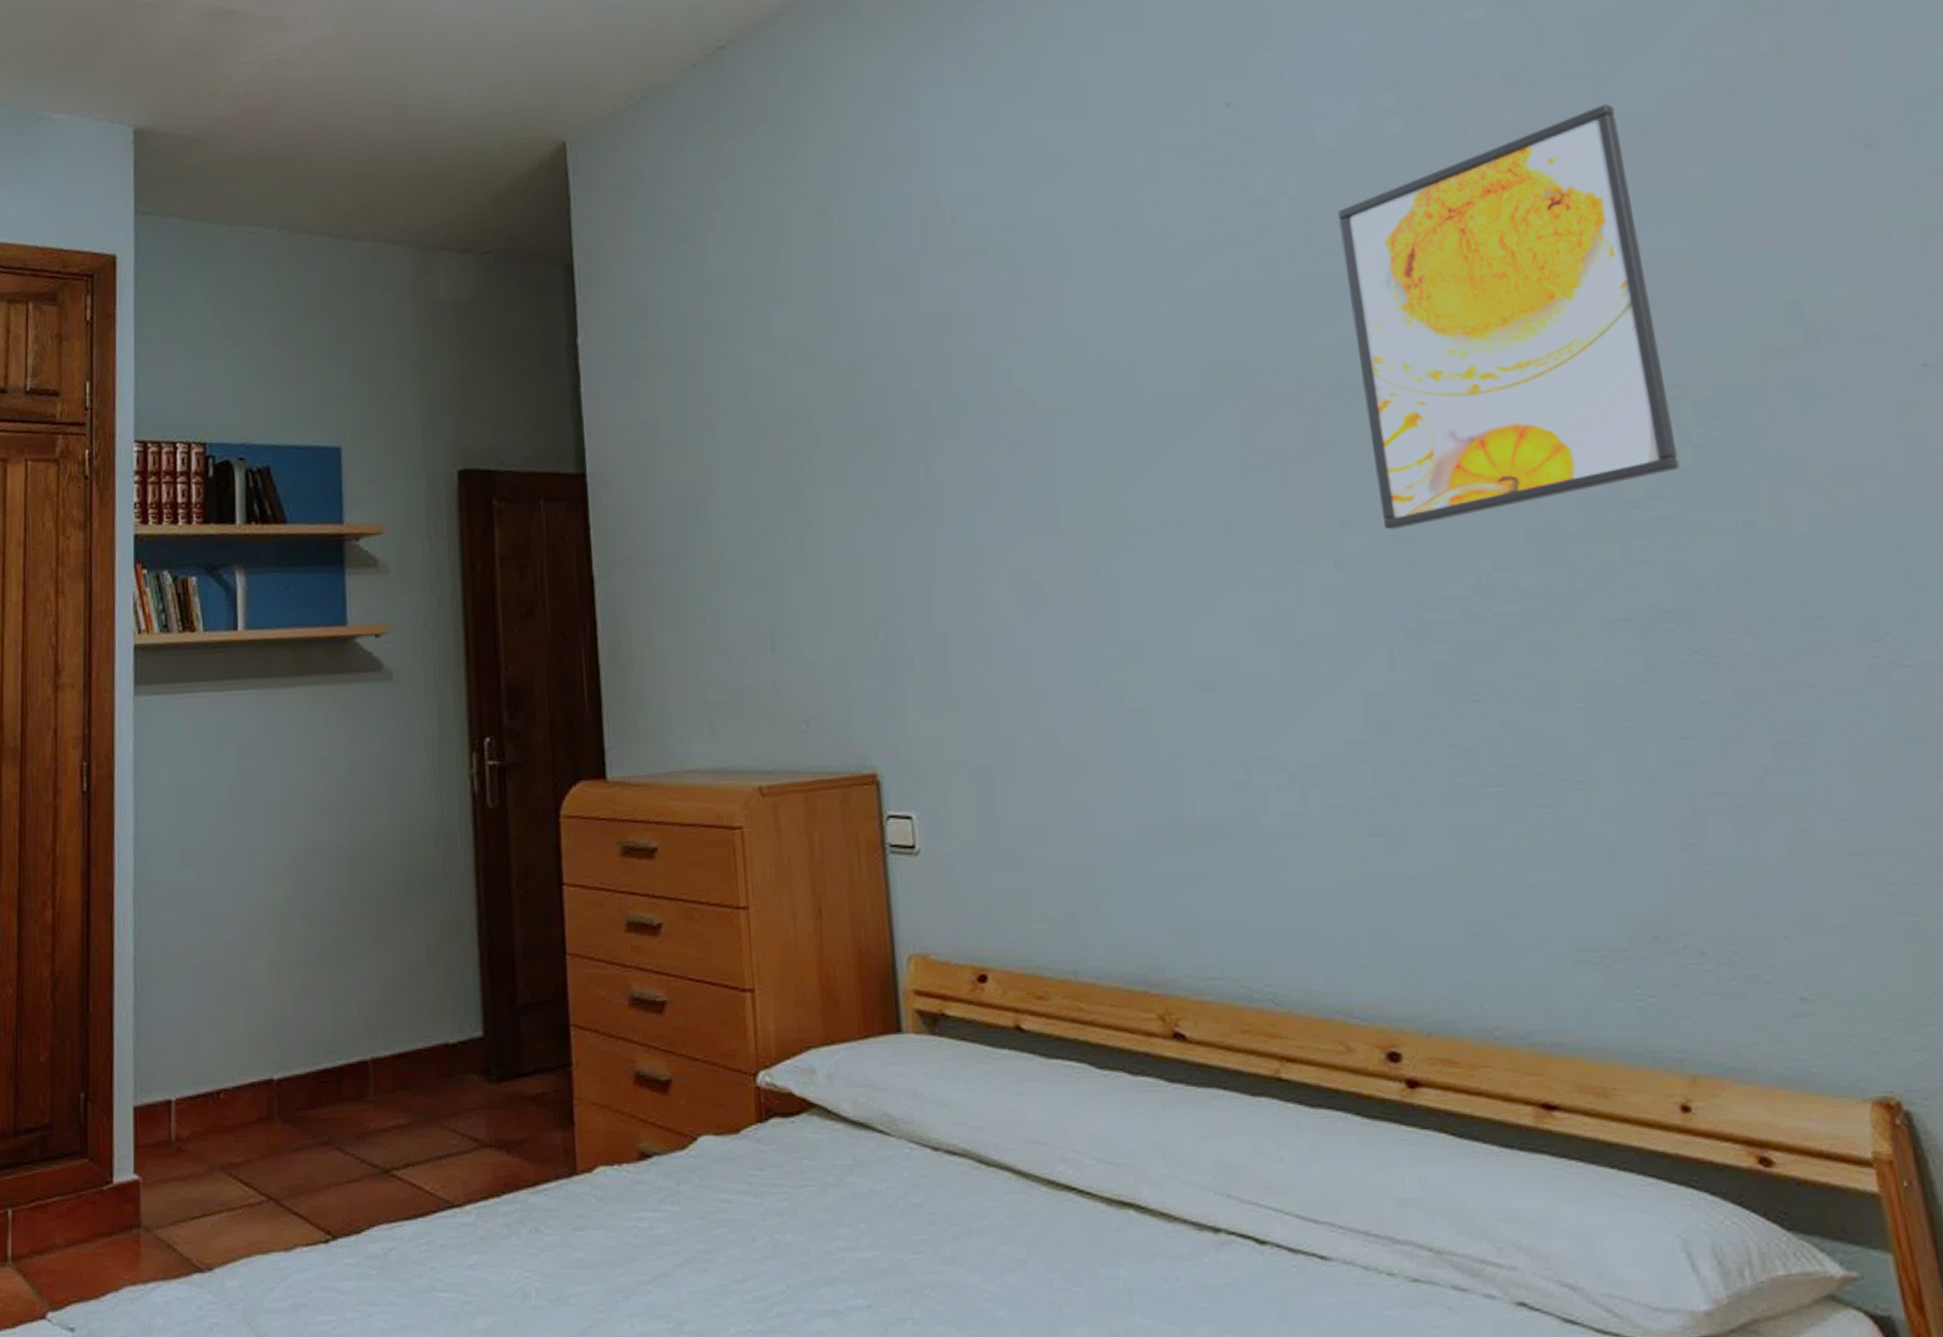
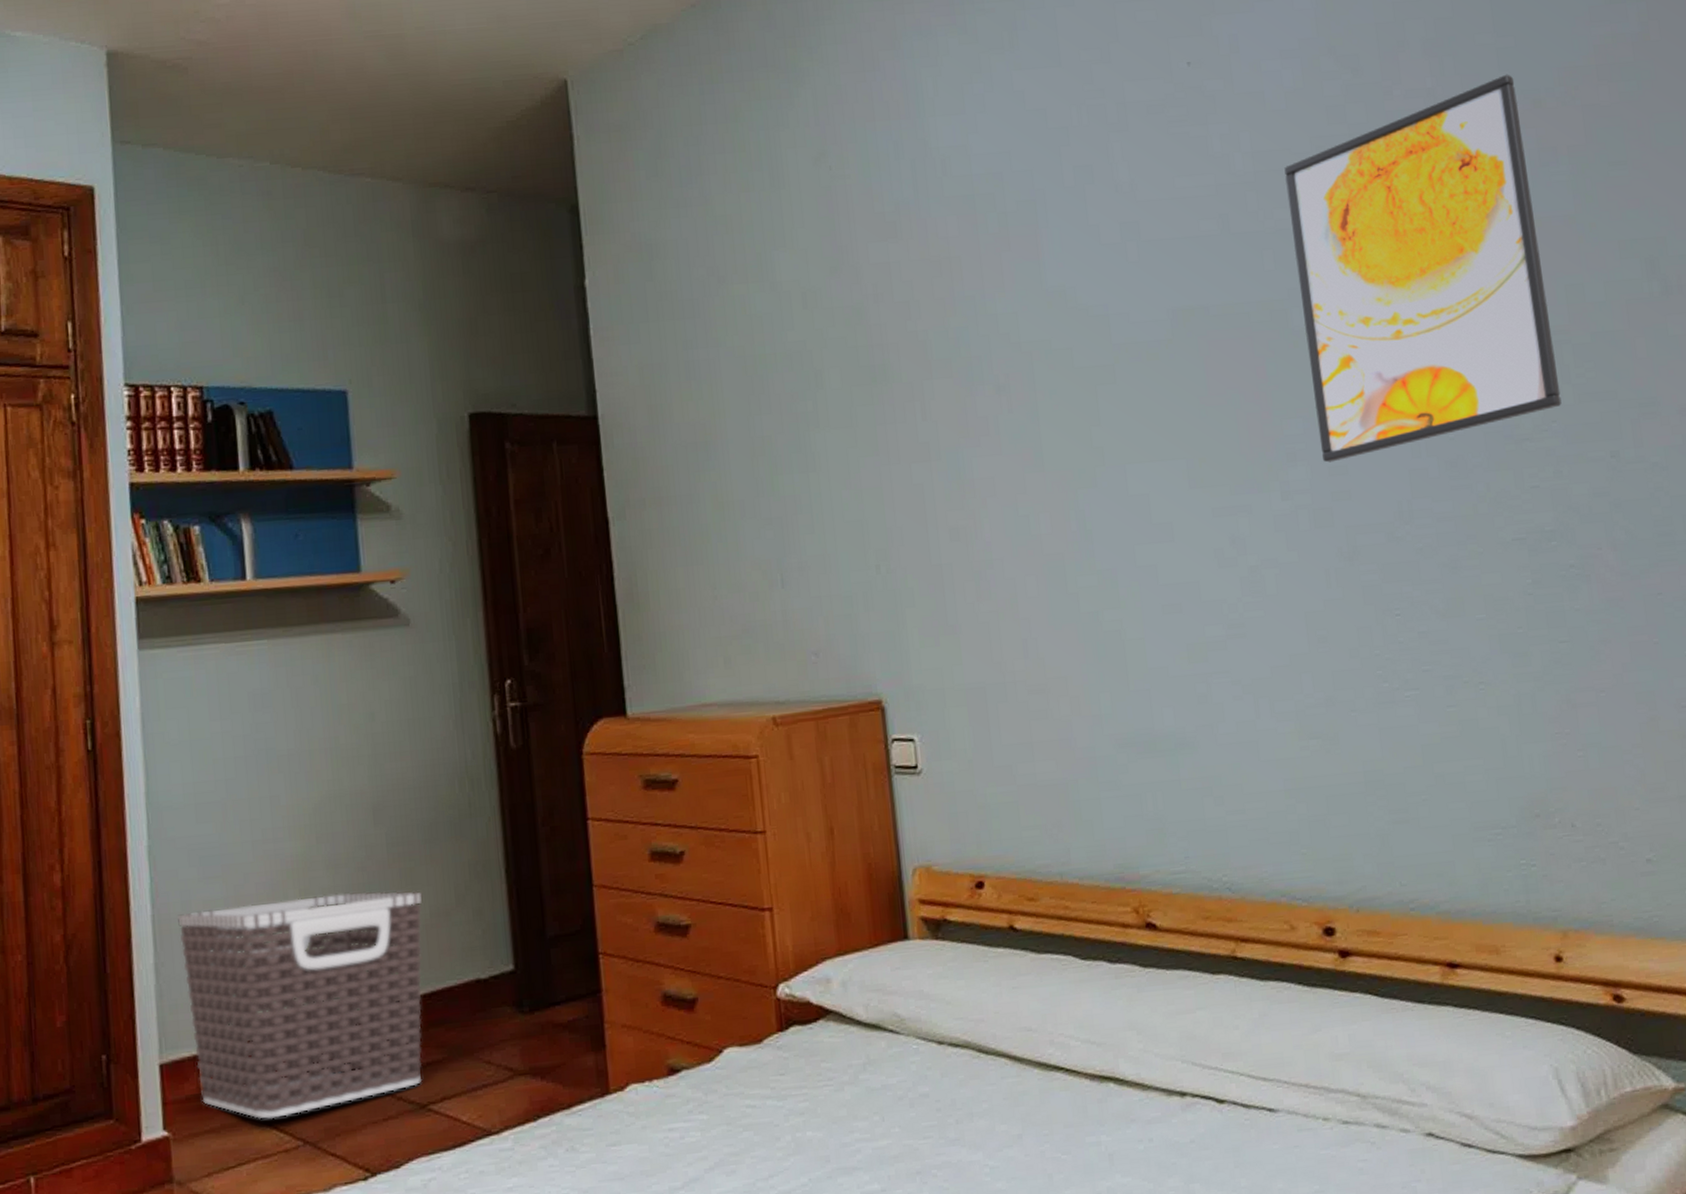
clothes hamper: none [157,946,394,1171] -> present [176,891,423,1120]

